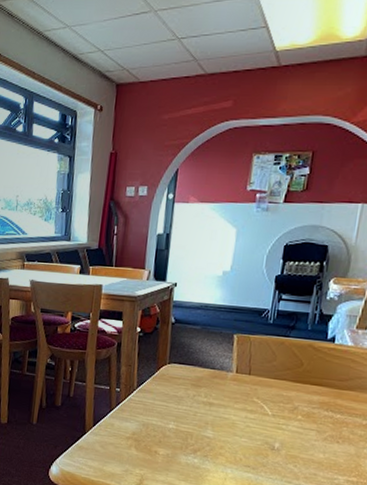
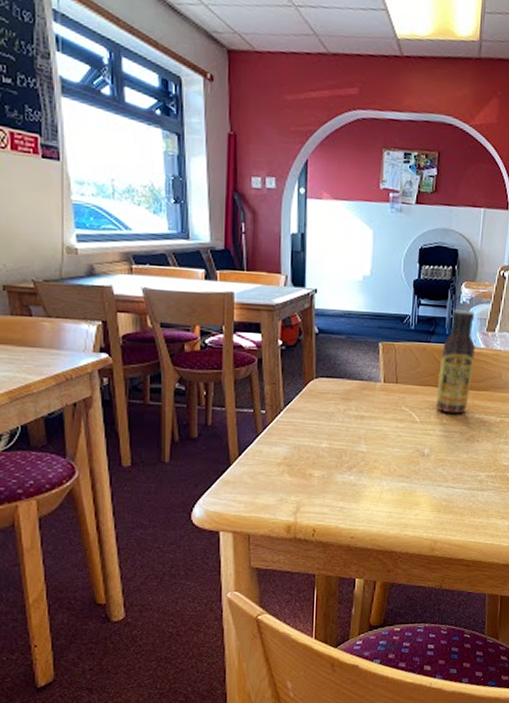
sauce bottle: none [290,305,343,412] -> present [435,309,475,414]

